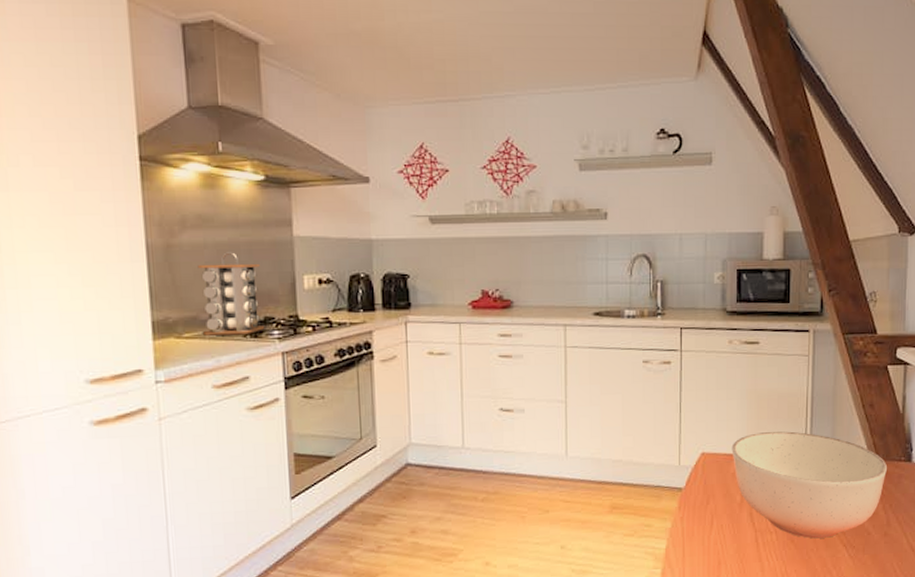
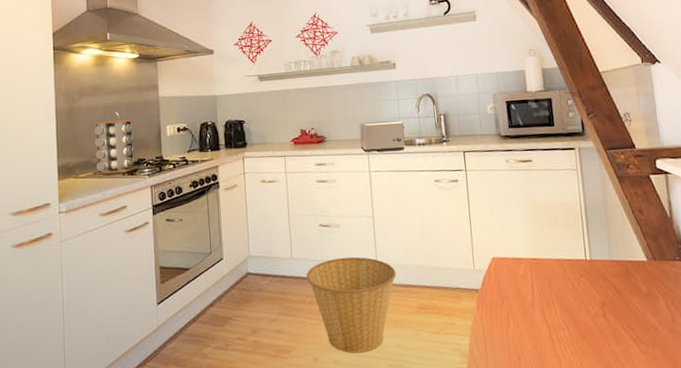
basket: none [480,447,588,557] -> present [306,257,396,354]
toaster: none [556,284,612,323] -> present [359,120,405,153]
bowl: present [731,431,888,539] -> none [518,236,665,335]

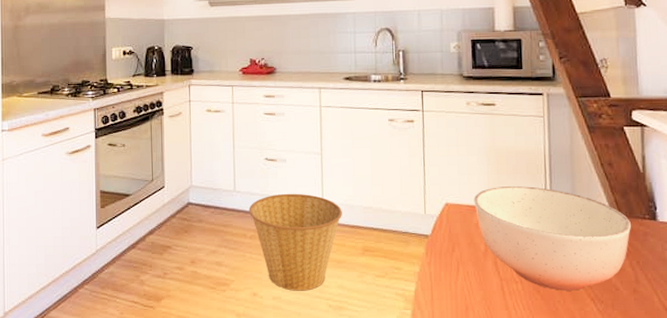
spice rack: present [91,111,138,176] -> none [36,31,82,96]
toaster: present [359,120,405,153] -> none [312,54,360,87]
bowl: none [518,236,665,335] -> present [474,186,632,291]

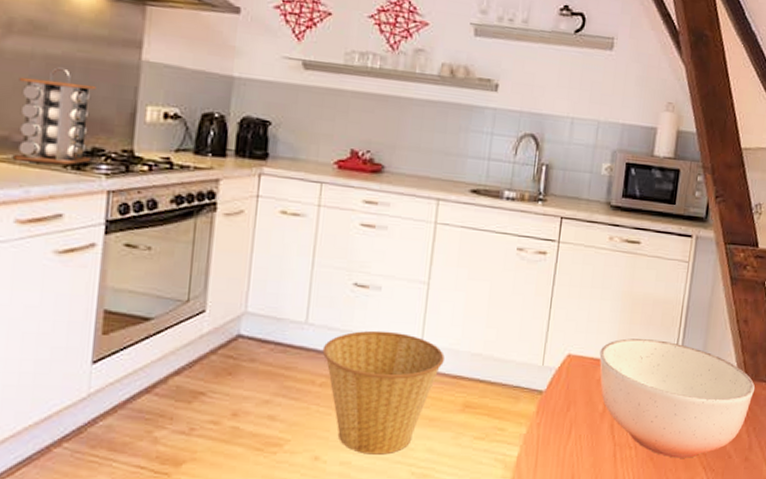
spice rack: none [36,31,82,96] -> present [14,67,96,166]

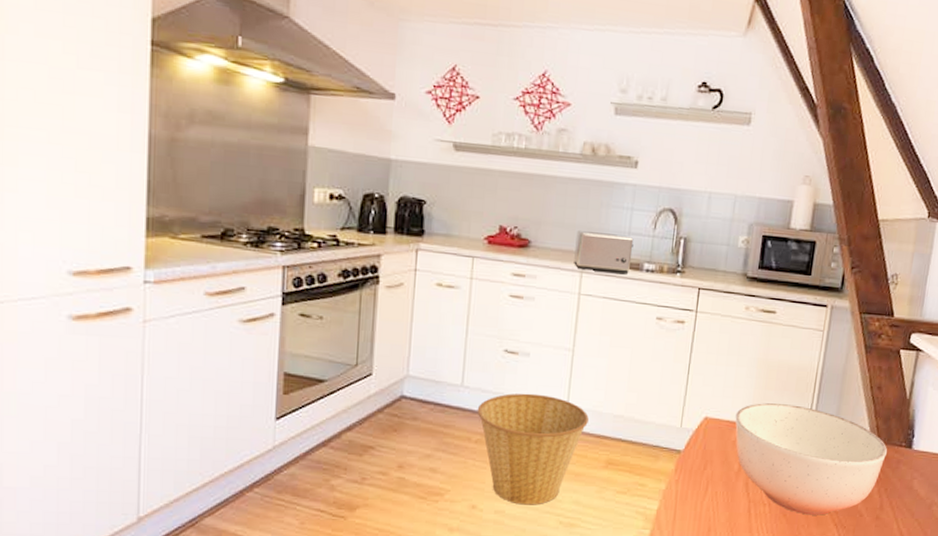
spice rack: present [14,67,96,166] -> none [201,154,269,244]
toaster: none [430,154,494,203] -> present [574,229,634,275]

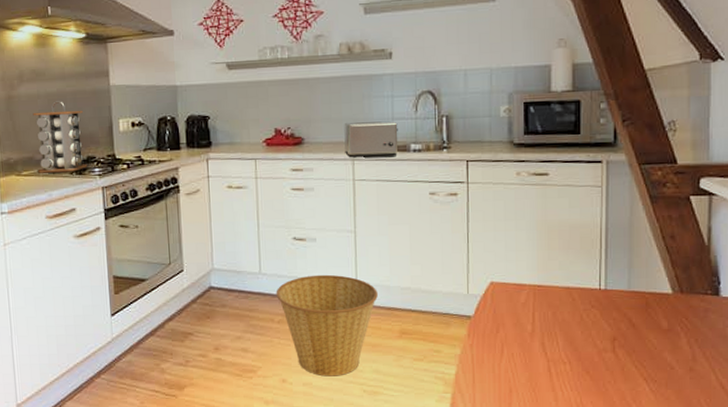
spice rack: none [201,154,269,244] -> present [32,101,88,174]
bowl: present [735,403,888,516] -> none [521,262,692,371]

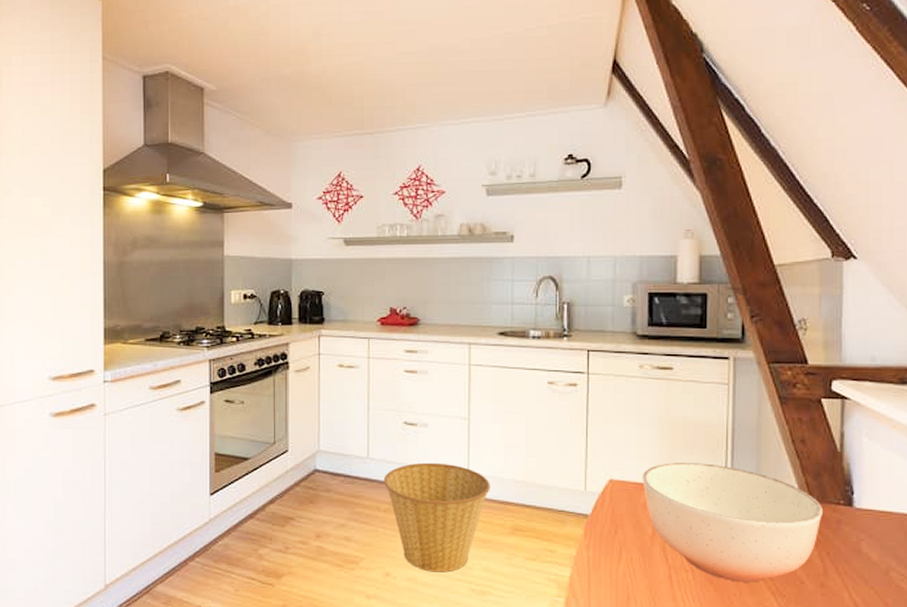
spice rack: present [32,101,88,174] -> none [143,269,196,344]
toaster: present [344,121,398,158] -> none [461,304,517,343]
bowl: none [521,262,692,371] -> present [642,463,824,583]

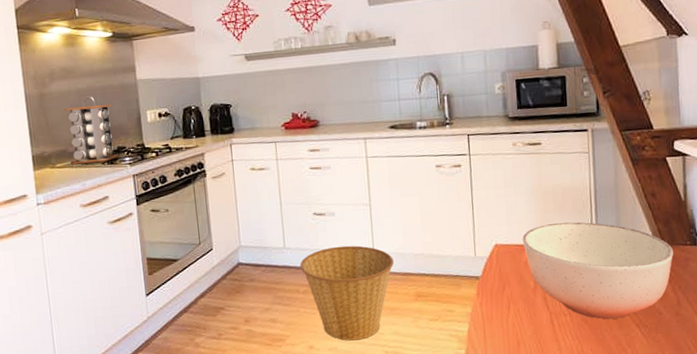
spice rack: none [143,269,196,344] -> present [64,96,119,165]

